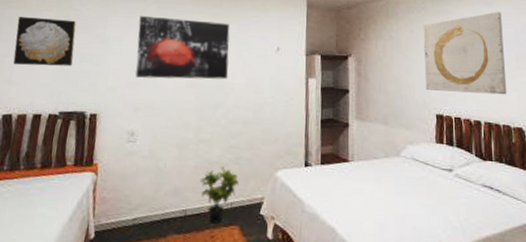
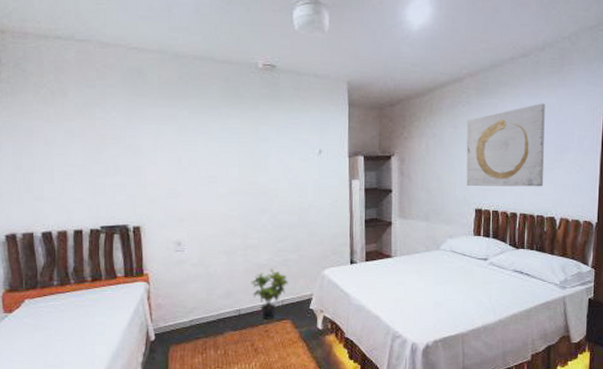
wall art: present [13,17,77,67] -> none [37,129,106,181]
wall art: present [135,15,230,80] -> none [171,122,271,189]

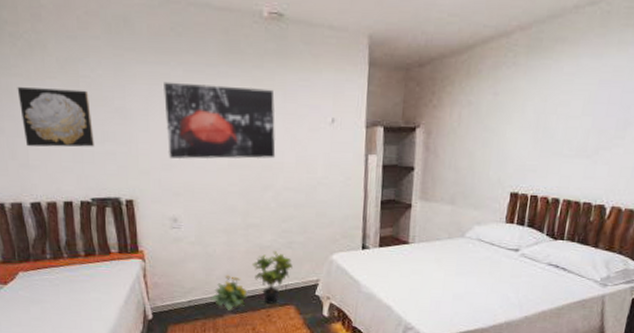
wall art: none [37,129,106,181] -> present [17,87,94,147]
wall art: none [171,122,271,189] -> present [164,81,276,160]
flowering plant: none [211,293,246,328] -> present [211,275,248,310]
wall art: present [466,103,545,187] -> none [502,65,612,169]

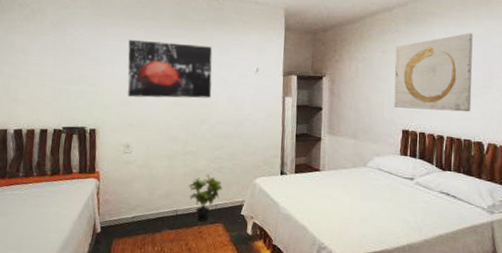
wall art: present [17,87,94,147] -> none [18,41,72,87]
flowering plant: present [211,275,248,310] -> none [151,194,183,227]
wall art: none [502,65,612,169] -> present [394,33,473,112]

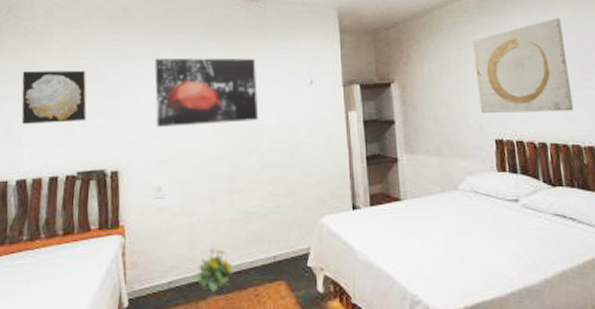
wall art: none [18,41,72,87] -> present [21,70,87,125]
flowering plant: none [151,194,183,227] -> present [193,248,233,291]
potted plant: present [188,174,222,222] -> none [238,217,281,280]

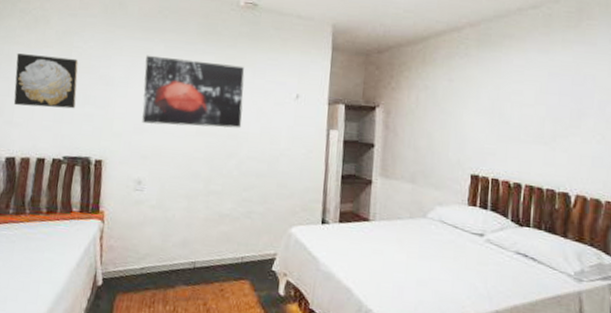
flowering plant: present [193,248,233,291] -> none [164,242,202,281]
wall art: present [472,18,574,113] -> none [461,60,559,156]

